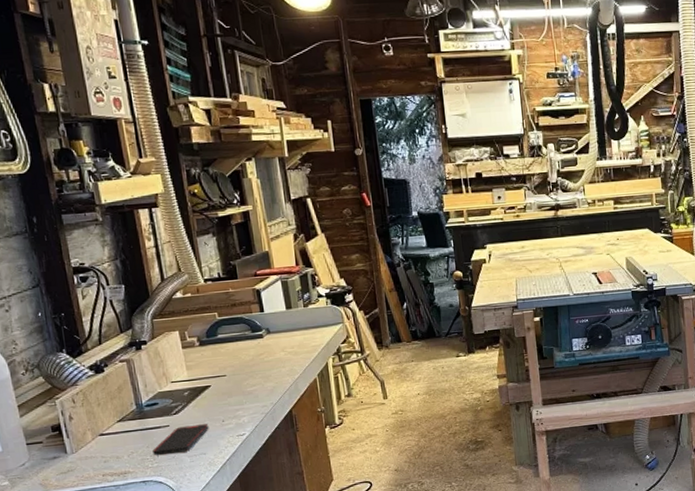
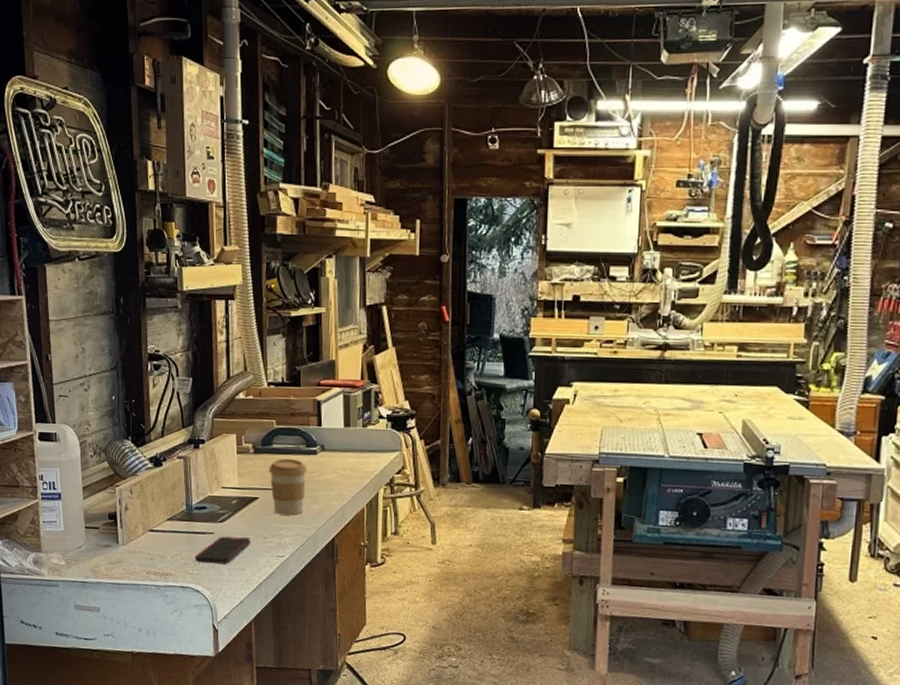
coffee cup: none [217,345,258,398] -> present [269,458,307,516]

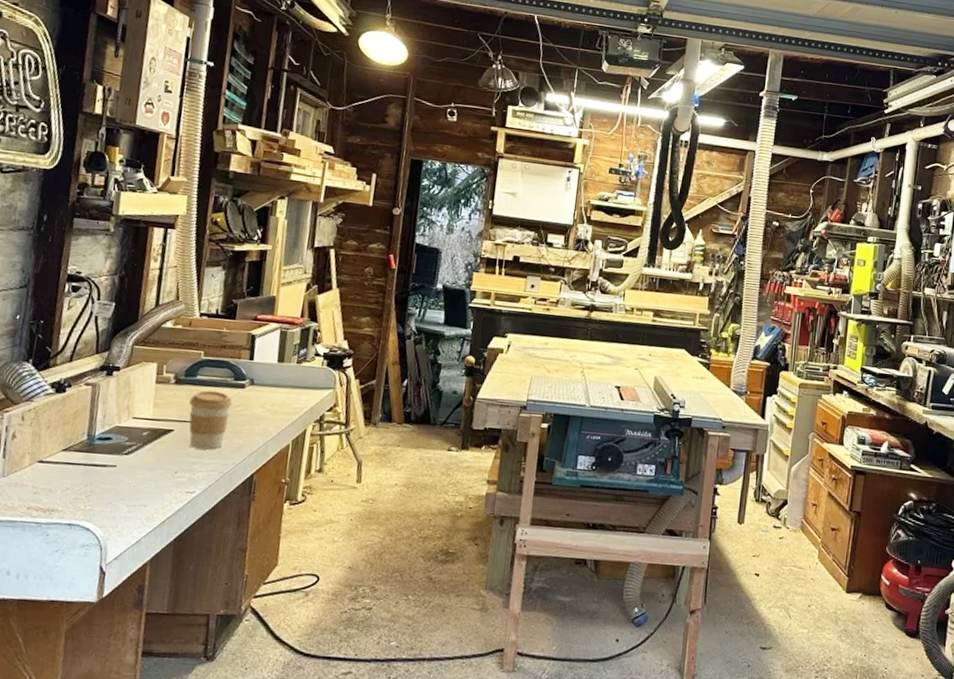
smartphone: present [195,536,251,564] -> none [89,469,159,500]

